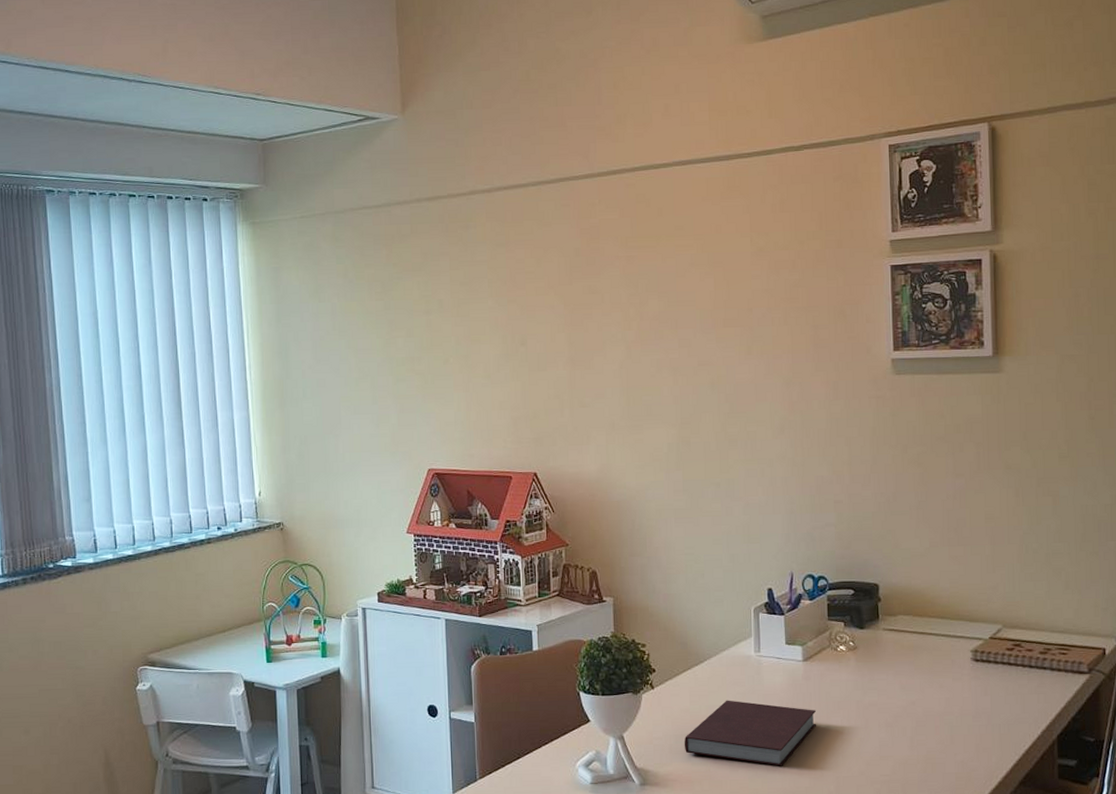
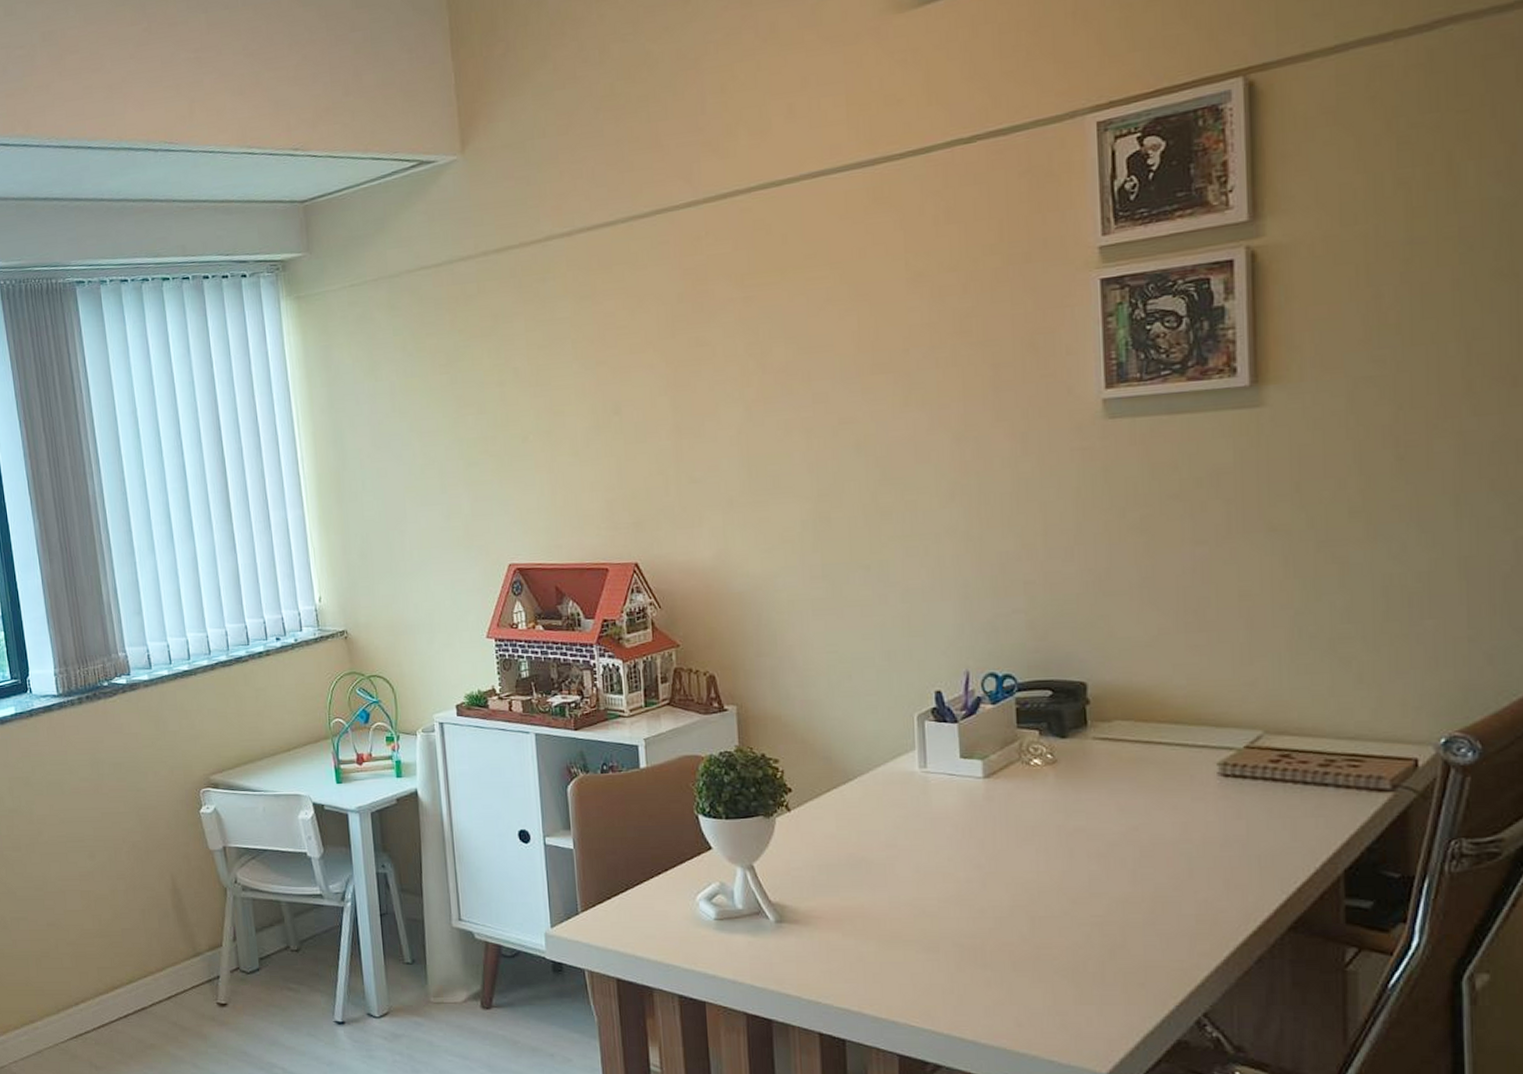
notebook: present [684,700,817,766] -> none [829,824,1004,903]

